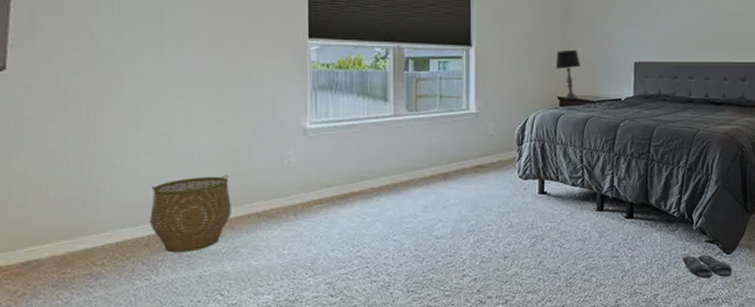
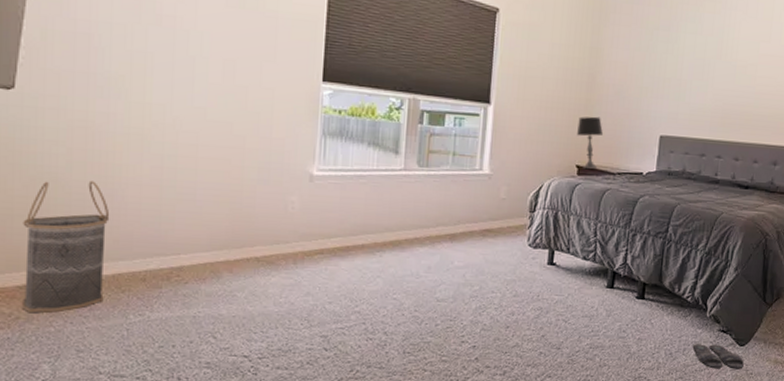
basket: none [23,153,110,289] -> present [22,180,110,313]
basket: present [149,174,231,253] -> none [147,215,231,291]

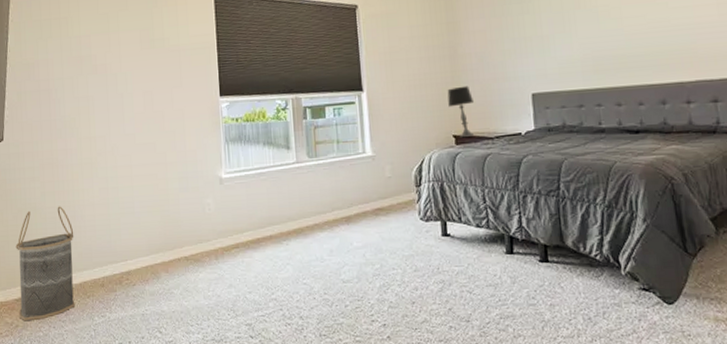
slippers: present [692,344,744,370] -> none [612,305,678,333]

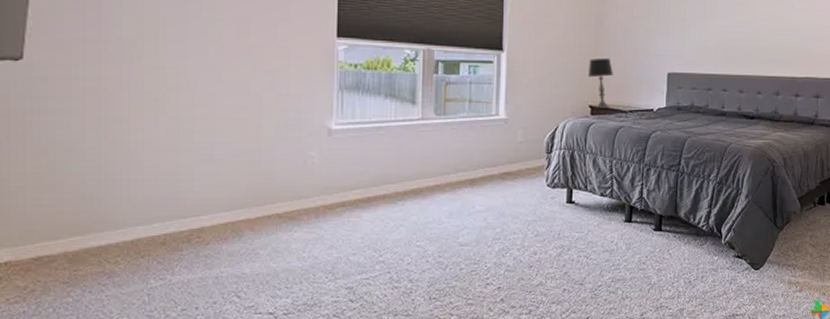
basket: present [15,206,75,322] -> none [36,147,126,285]

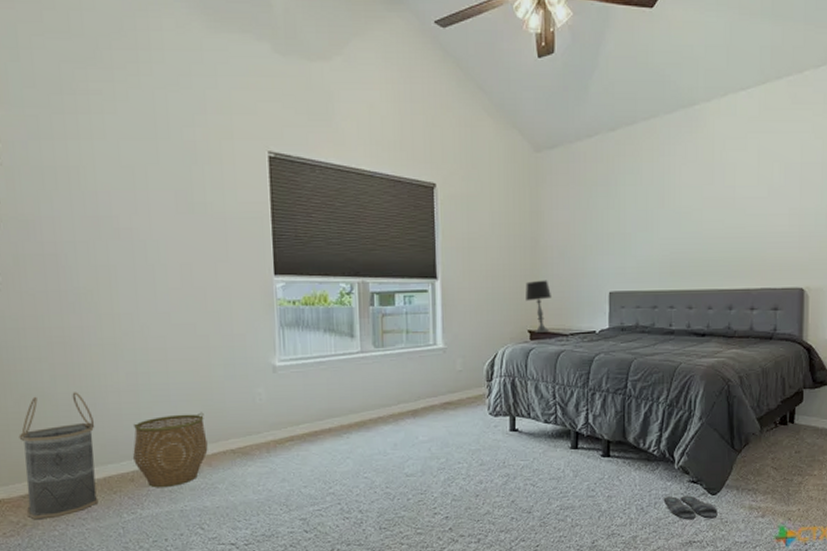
basket: none [36,147,126,285] -> present [18,392,99,520]
basket: none [166,174,251,253] -> present [132,412,208,488]
slippers: none [710,270,760,294] -> present [663,495,718,520]

